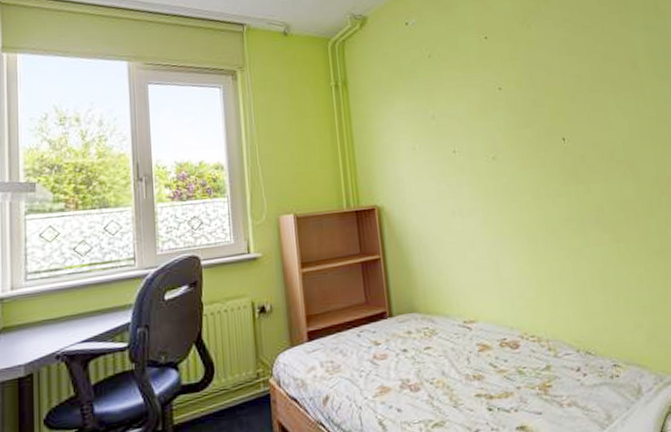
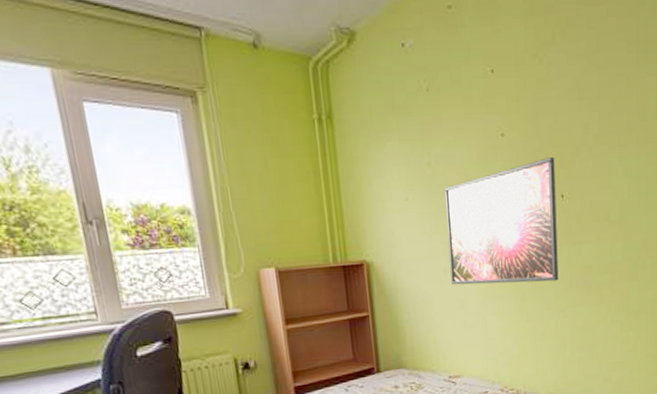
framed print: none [448,104,570,227] -> present [444,156,559,285]

